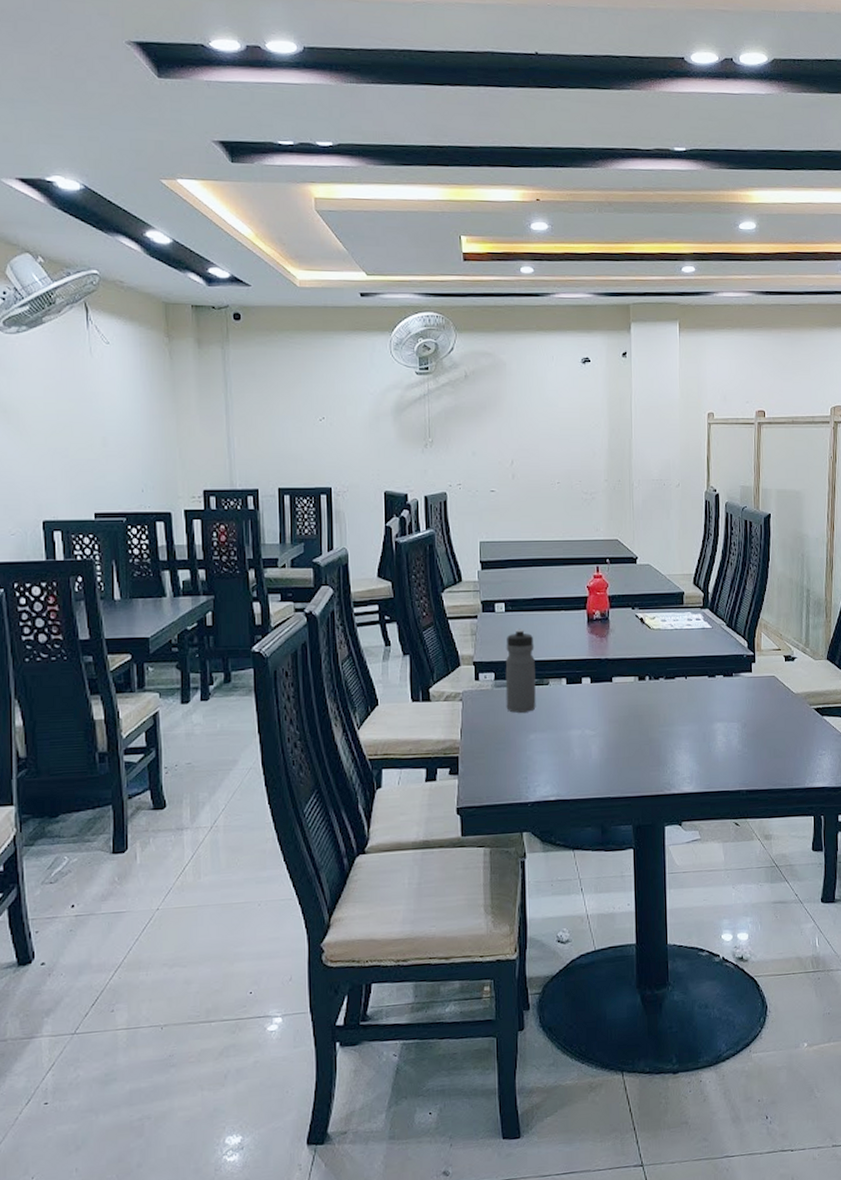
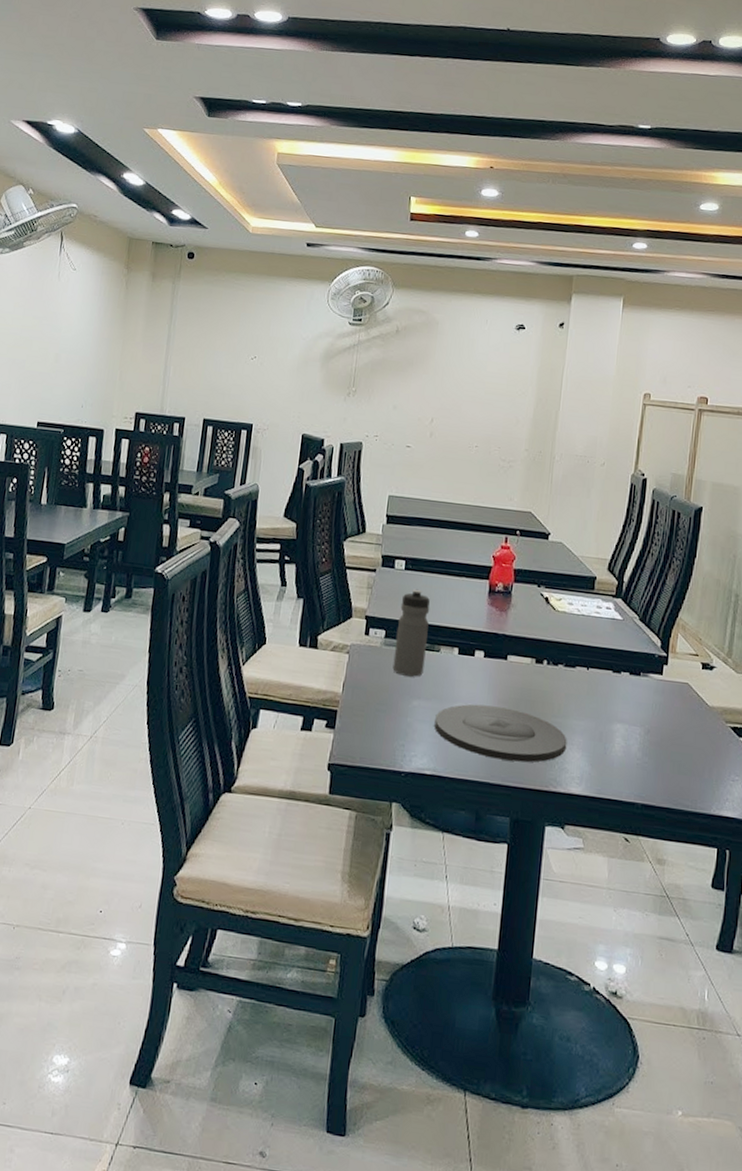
plate: none [553,726,675,775] -> present [434,704,567,763]

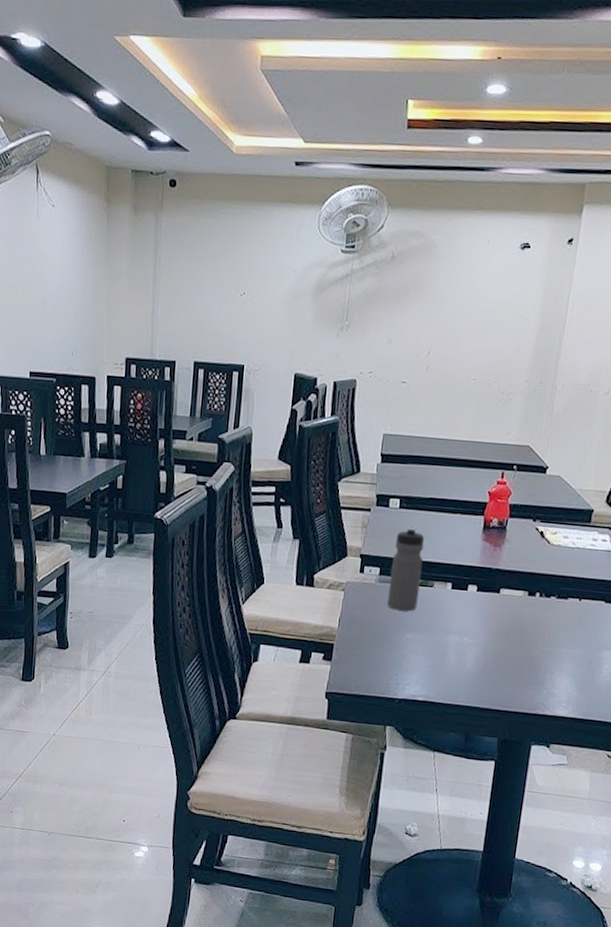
plate: present [434,704,567,763] -> none [427,635,556,689]

